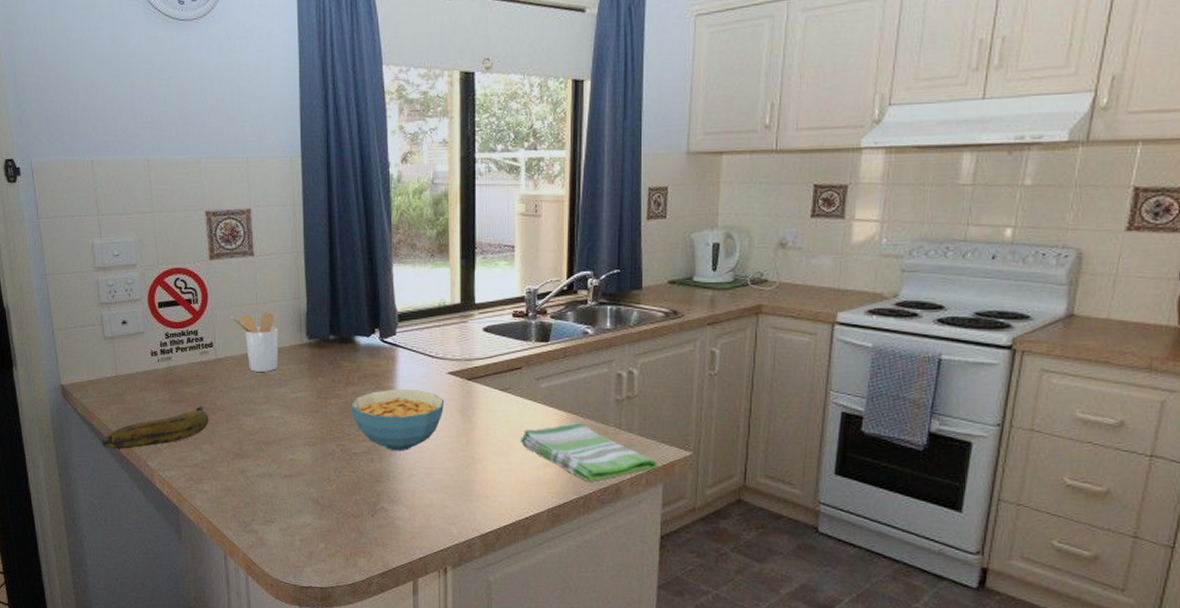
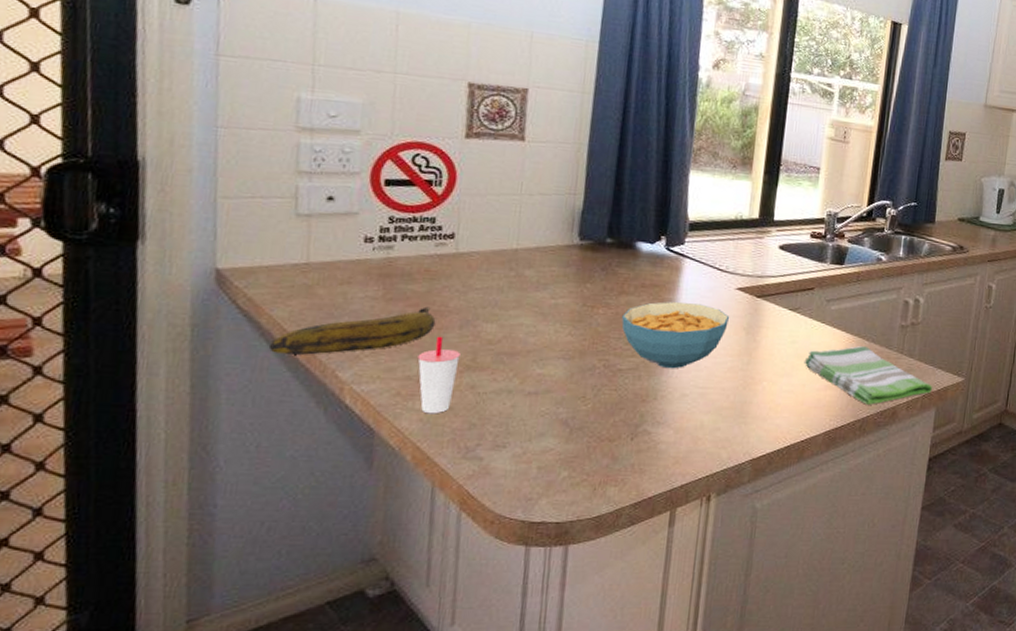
cup: none [200,430,230,495] -> present [417,336,461,414]
utensil holder: present [230,313,279,372] -> none [482,203,544,273]

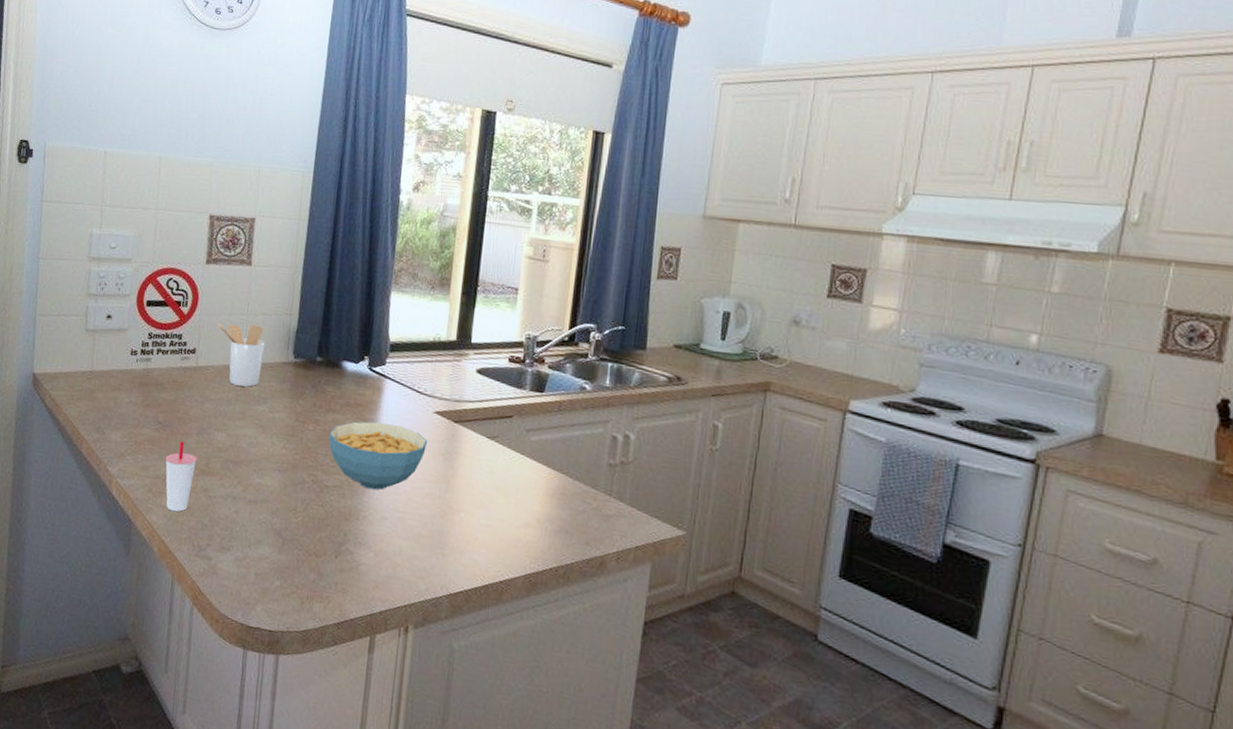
banana: present [268,306,436,355] -> none [63,413,180,450]
utensil holder: none [482,203,544,273] -> present [217,322,265,387]
dish towel: present [804,346,933,405] -> none [502,483,648,551]

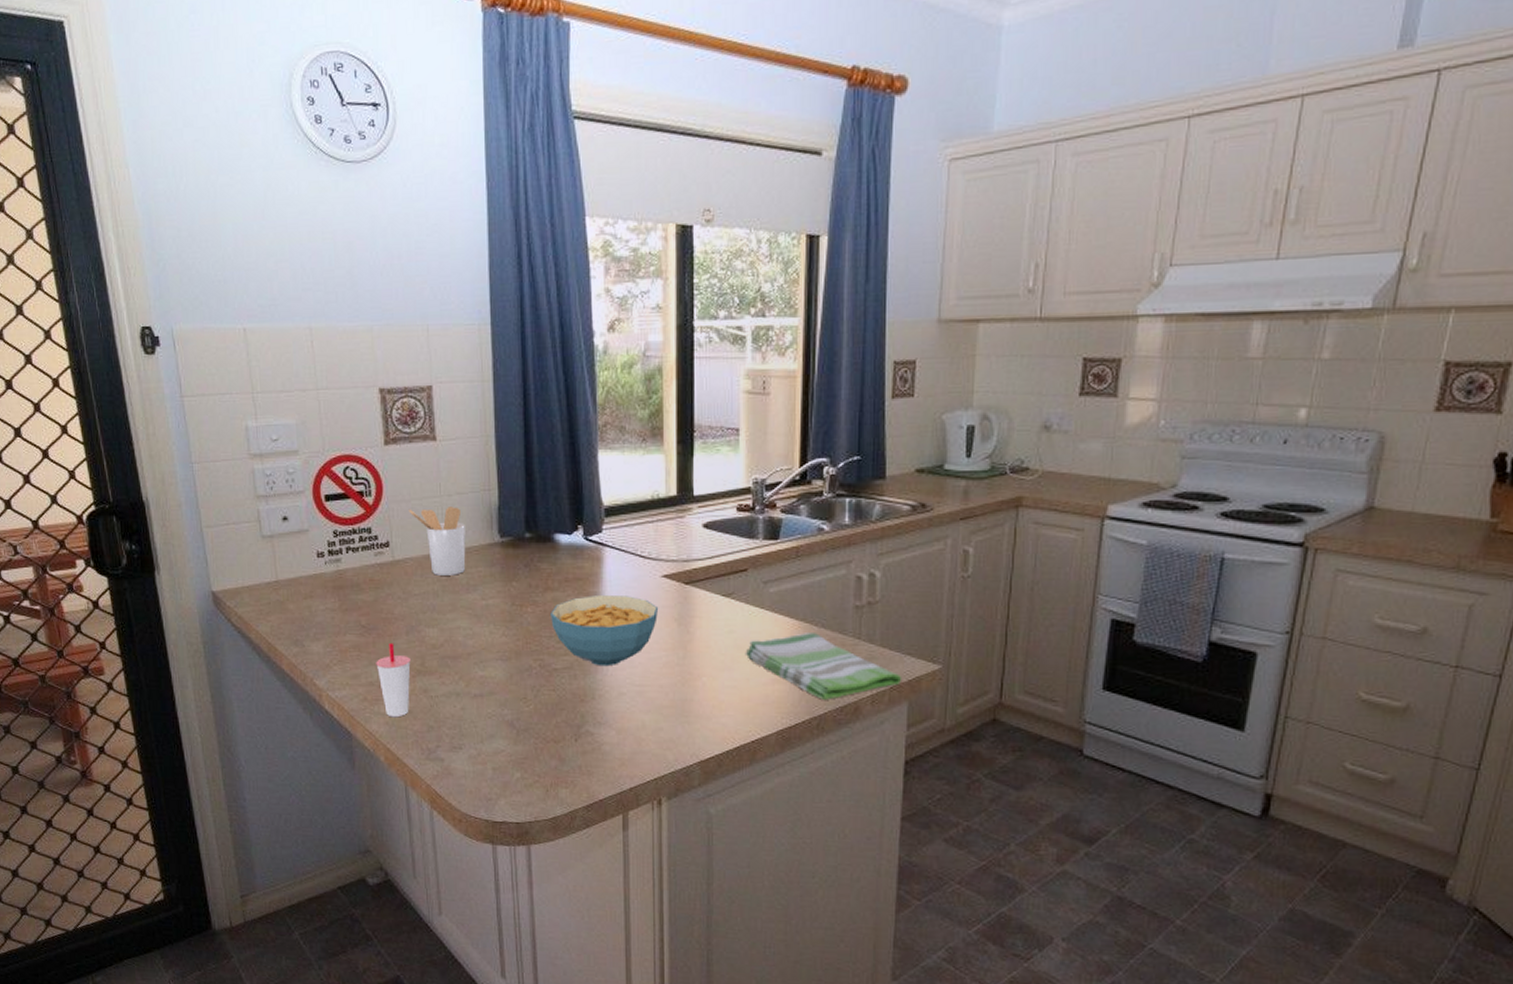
dish towel: none [502,483,648,551] -> present [745,633,902,700]

